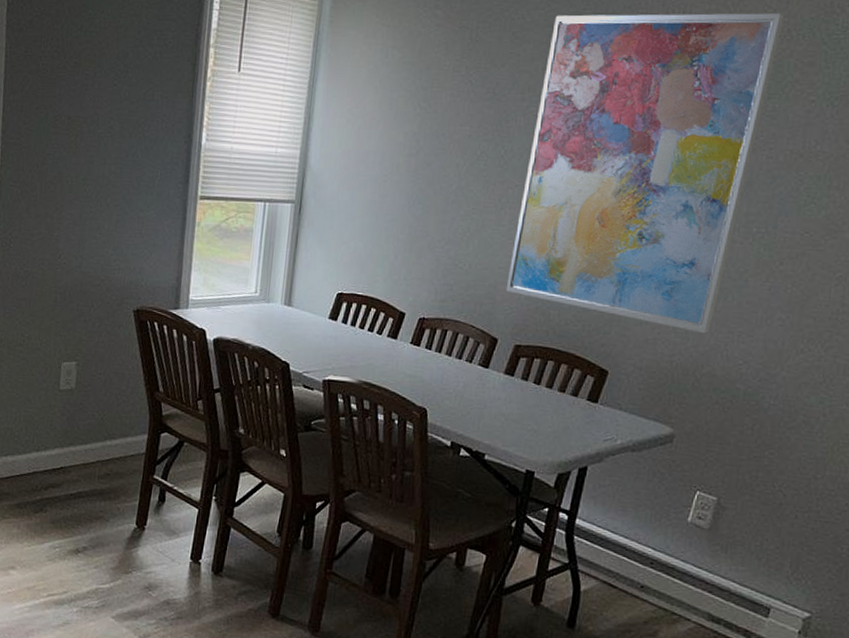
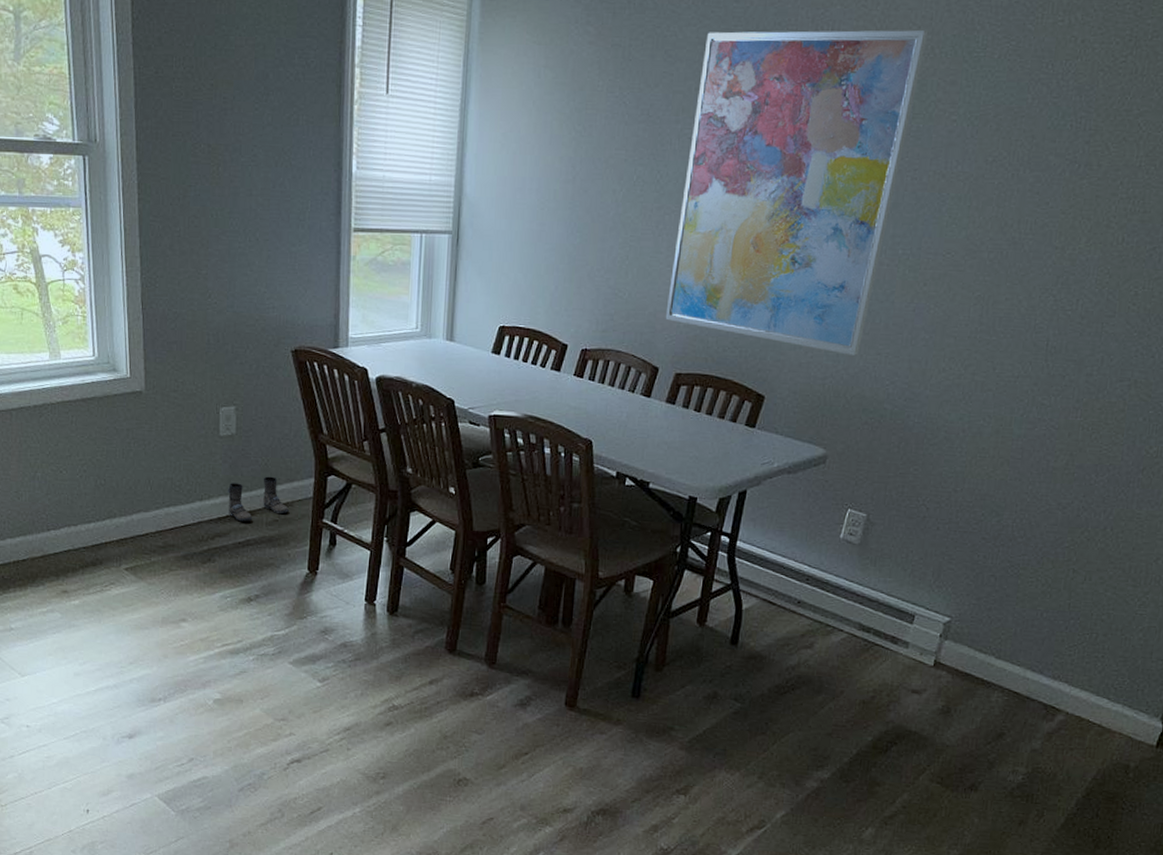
boots: none [62,430,121,474] -> present [227,476,289,522]

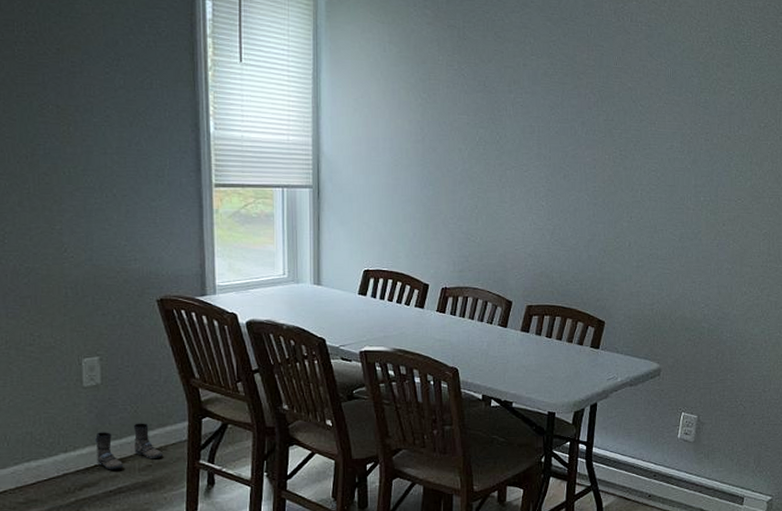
wall art: present [665,29,929,356] -> none [514,18,706,284]

